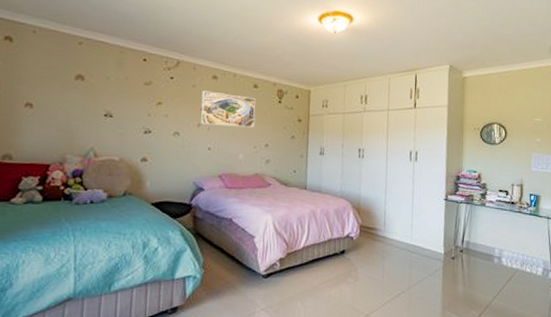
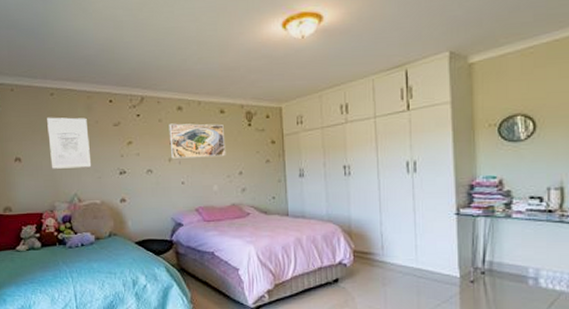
wall art: none [68,66,116,123] -> present [47,117,92,169]

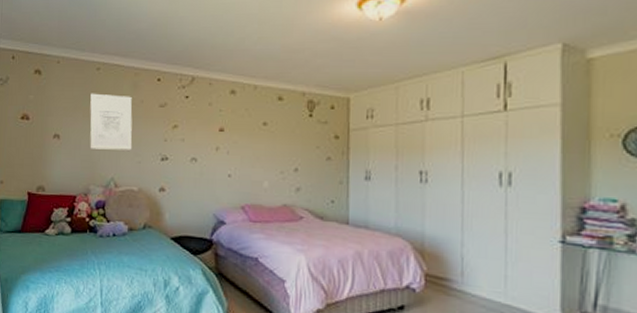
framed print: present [169,123,226,159] -> none [218,108,281,150]

